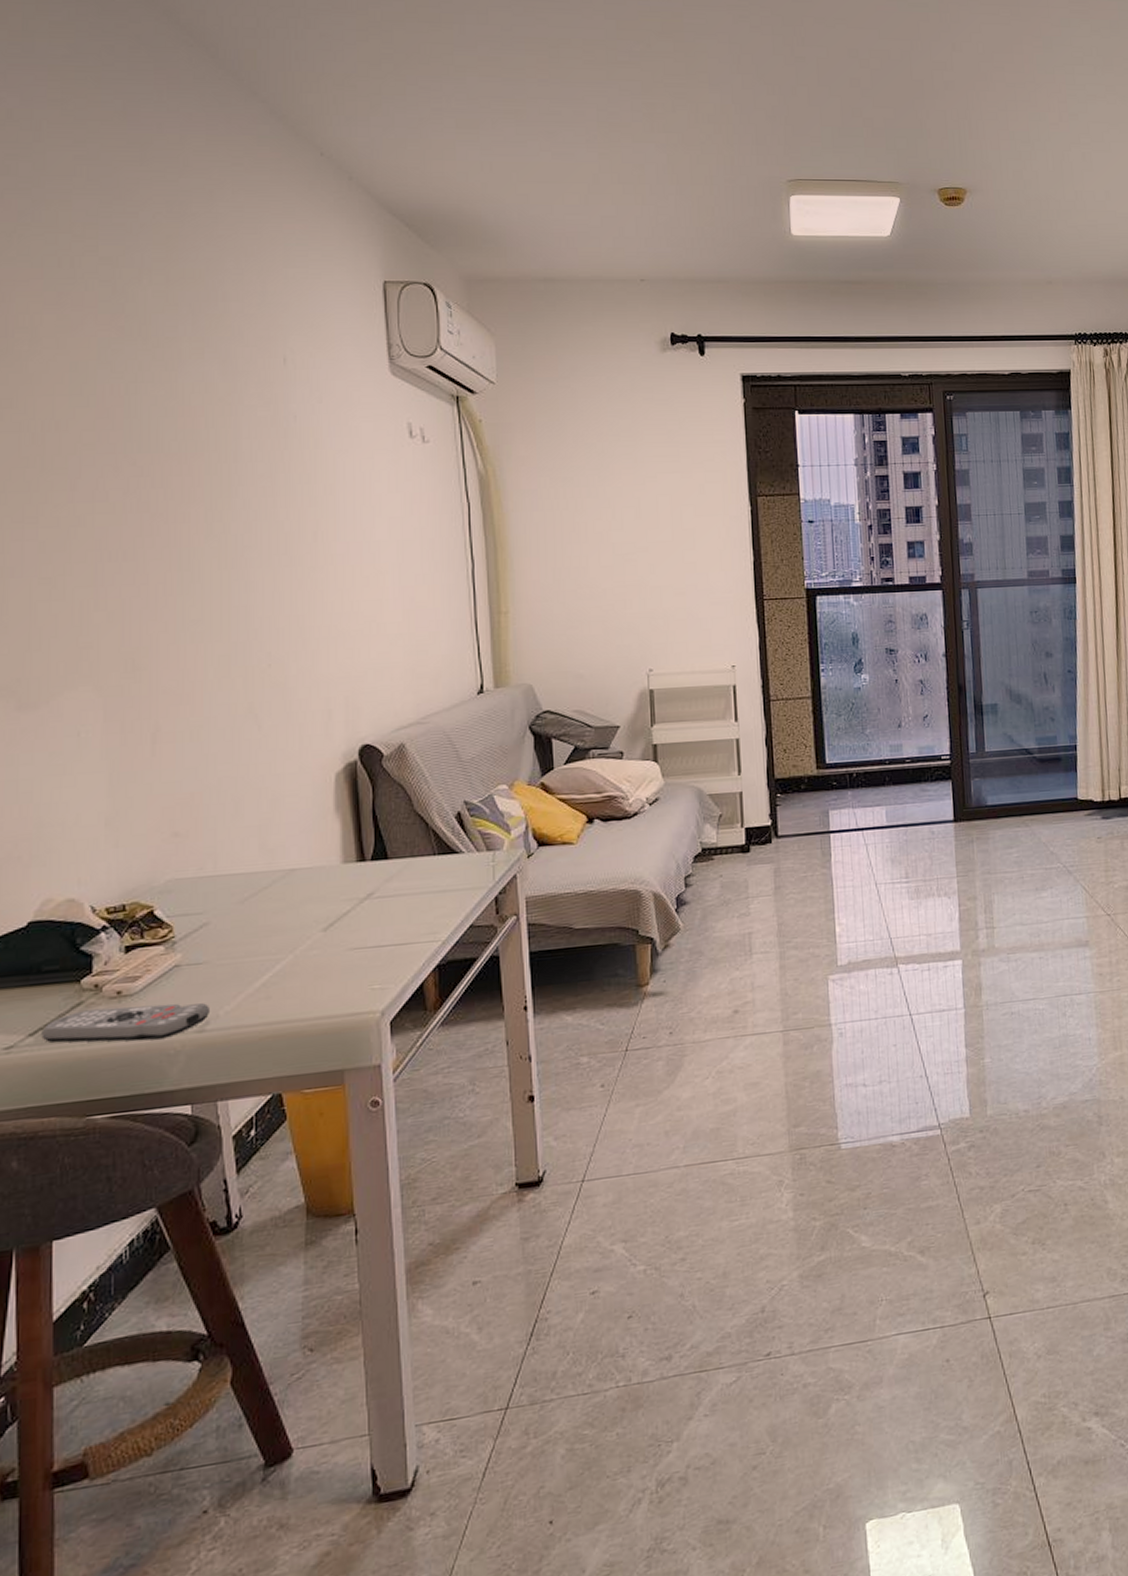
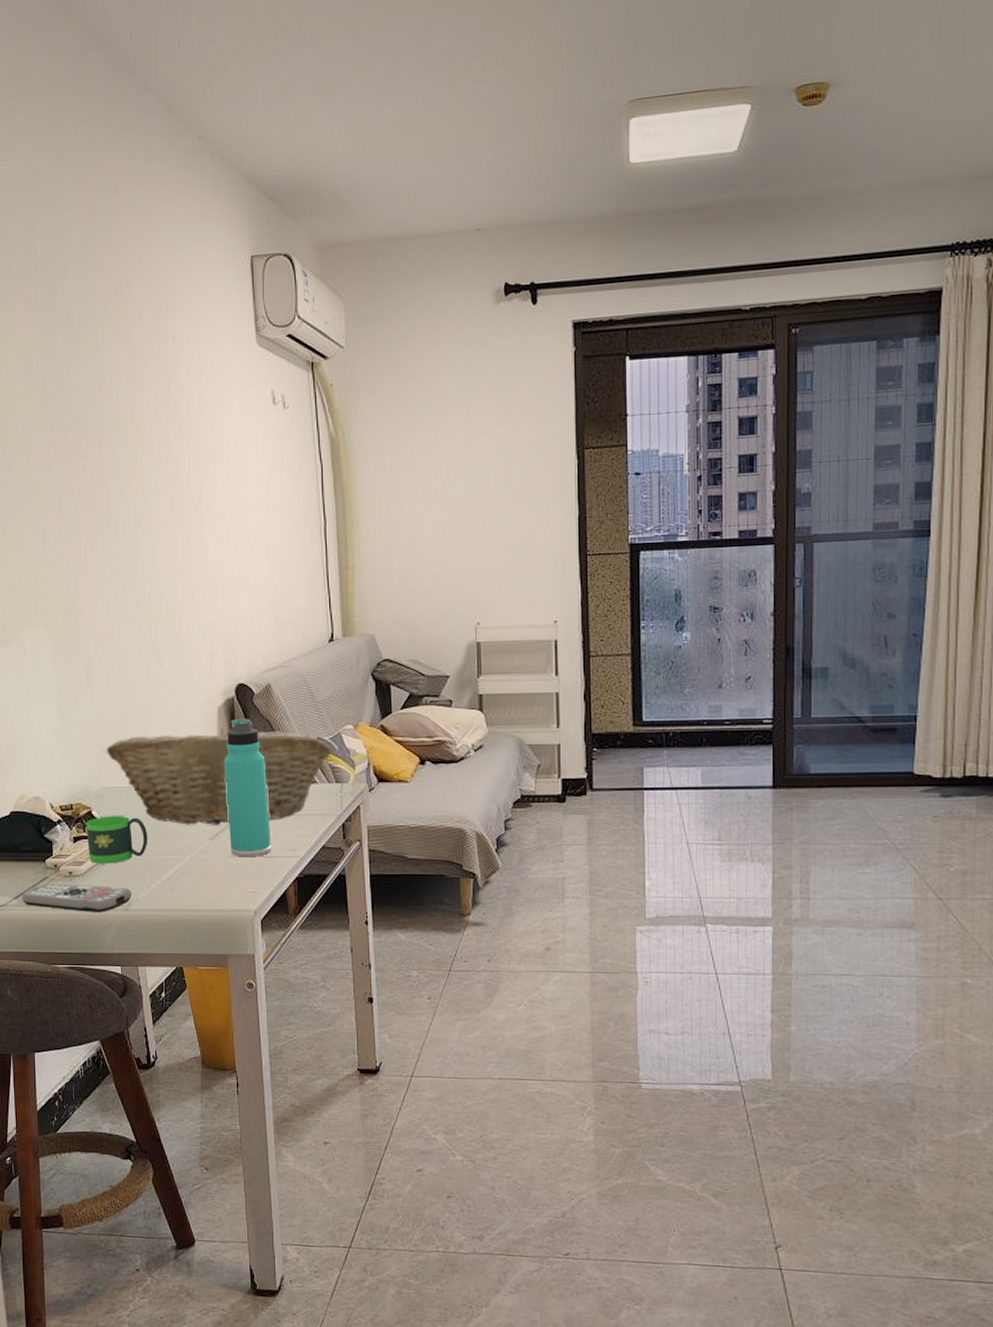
mug: none [144,913,236,977] -> present [86,816,148,864]
fruit basket: none [179,796,482,916] -> present [107,729,332,825]
thermos bottle: none [343,783,404,949] -> present [224,718,271,858]

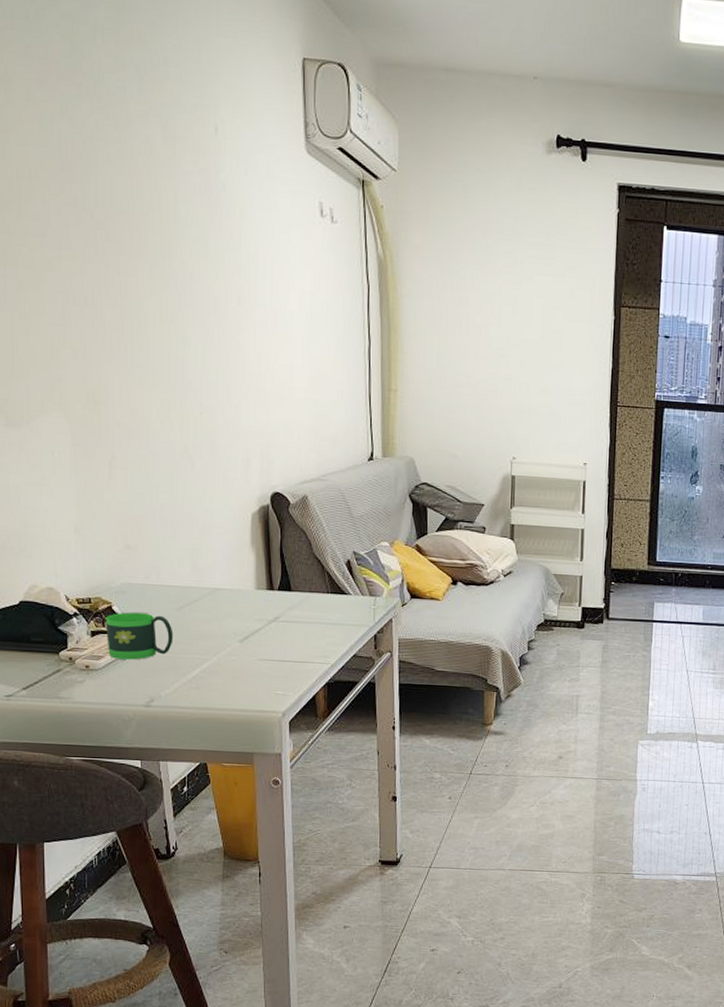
remote control: present [22,884,131,912] -> none [32,676,154,707]
fruit basket: present [107,729,332,825] -> none [130,534,367,628]
thermos bottle: present [224,718,271,858] -> none [256,526,302,662]

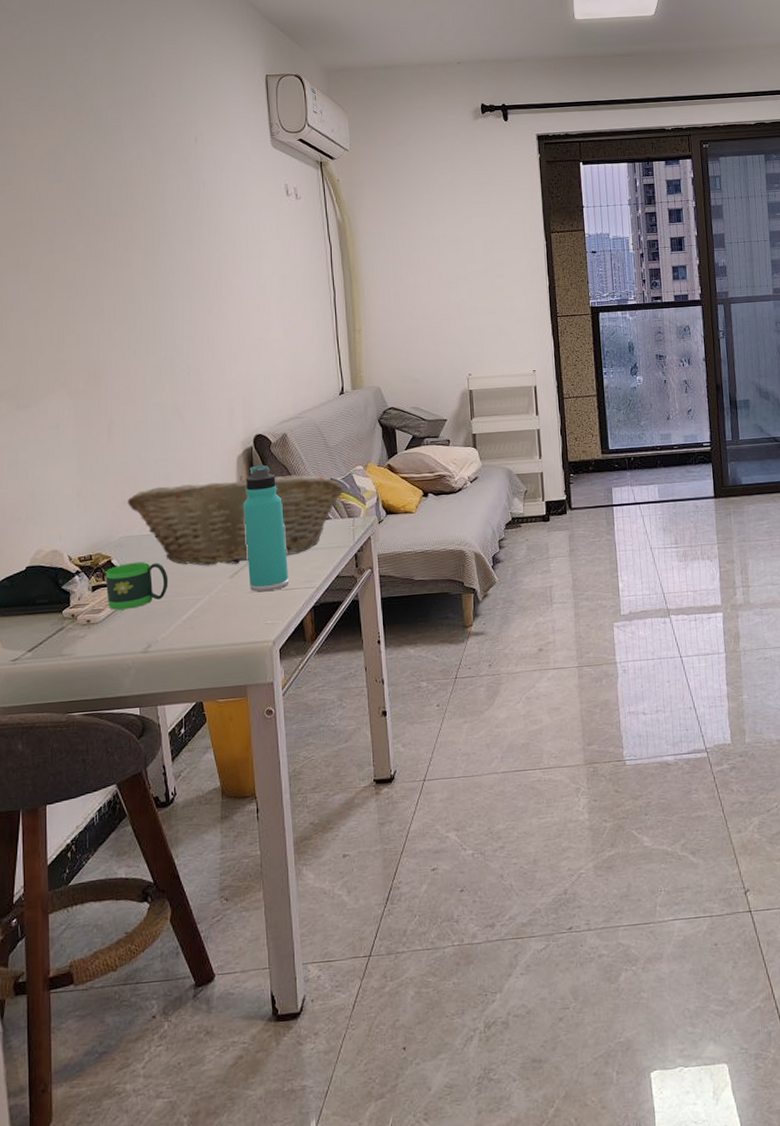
fruit basket: none [130,534,367,628] -> present [127,474,344,566]
thermos bottle: none [256,526,302,662] -> present [243,464,289,592]

